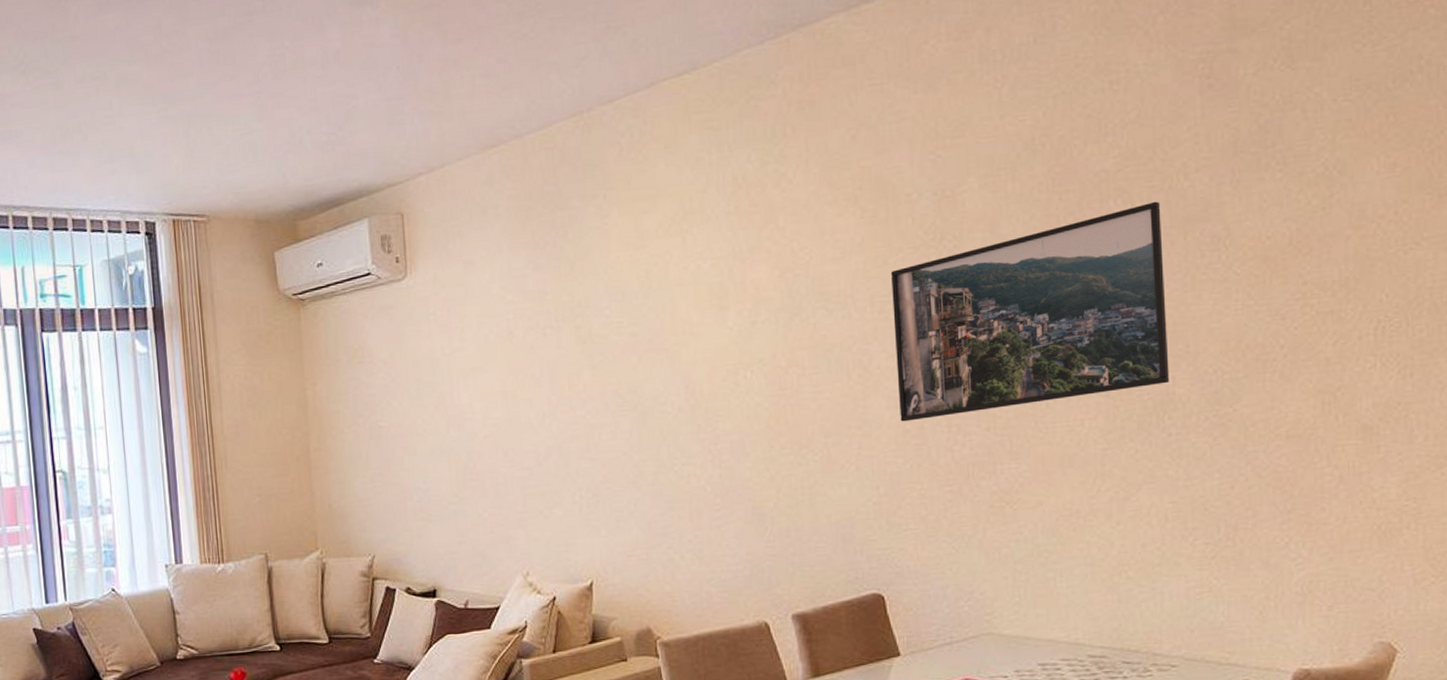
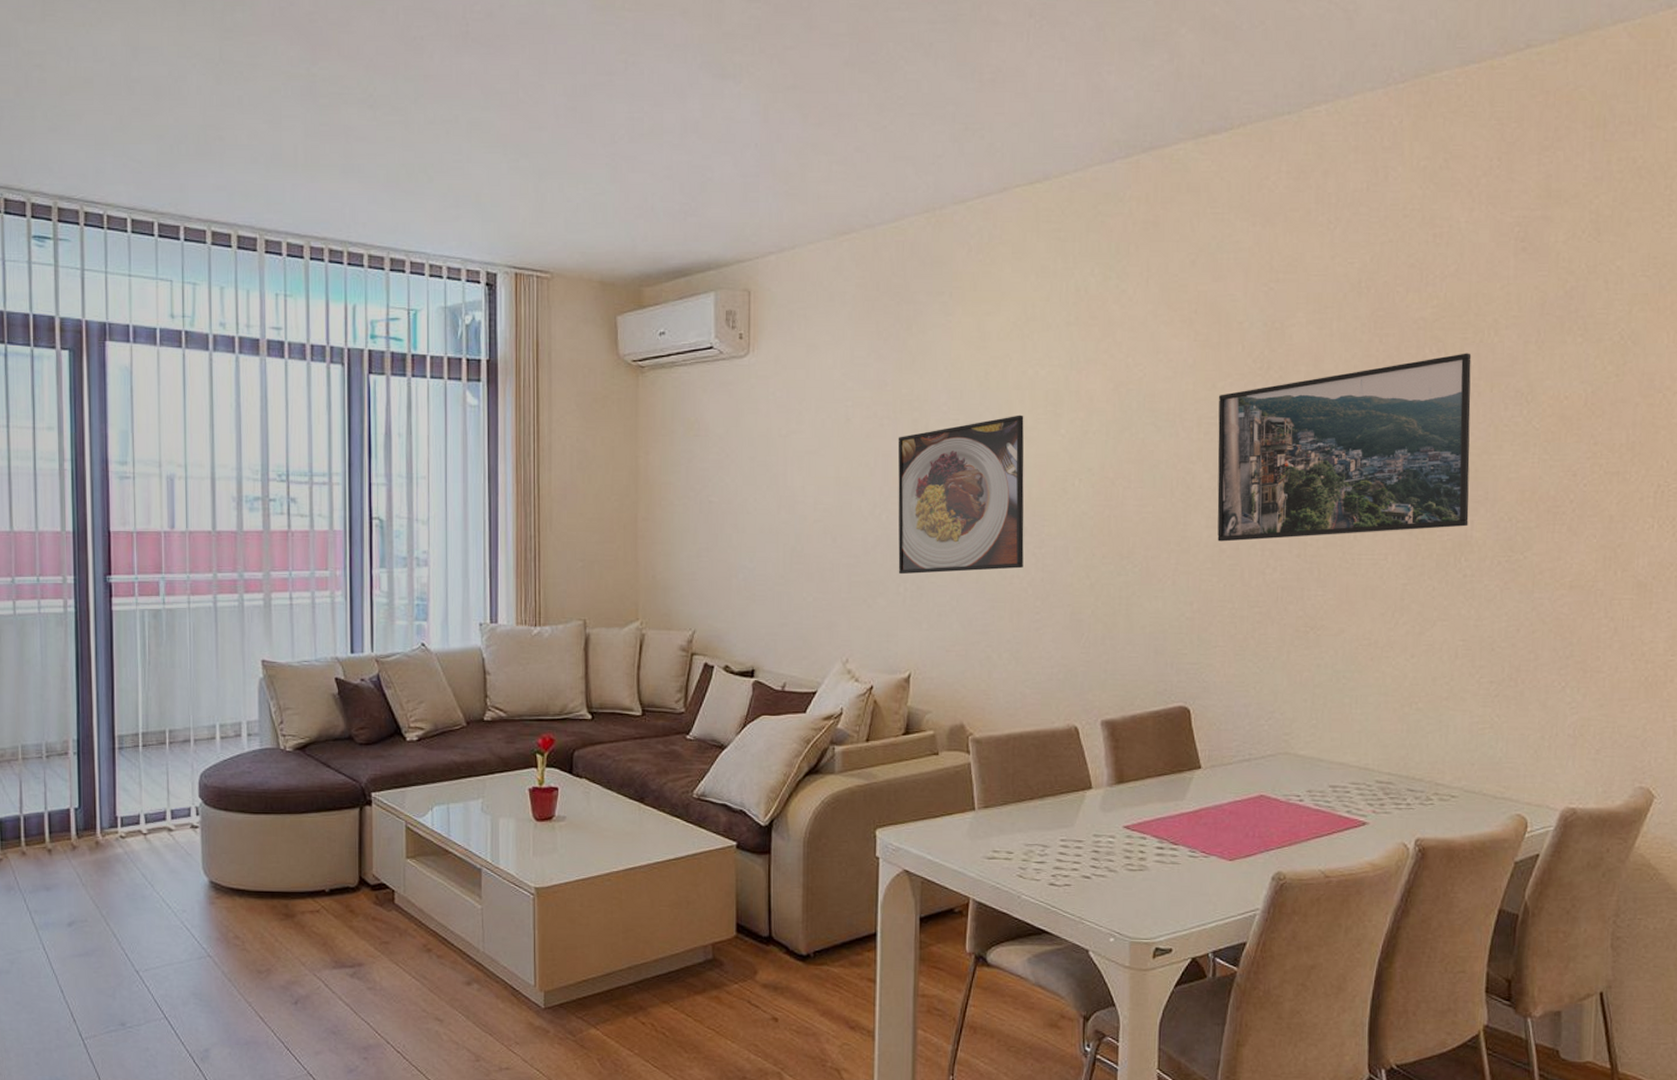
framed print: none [562,311,700,483] -> present [898,415,1024,575]

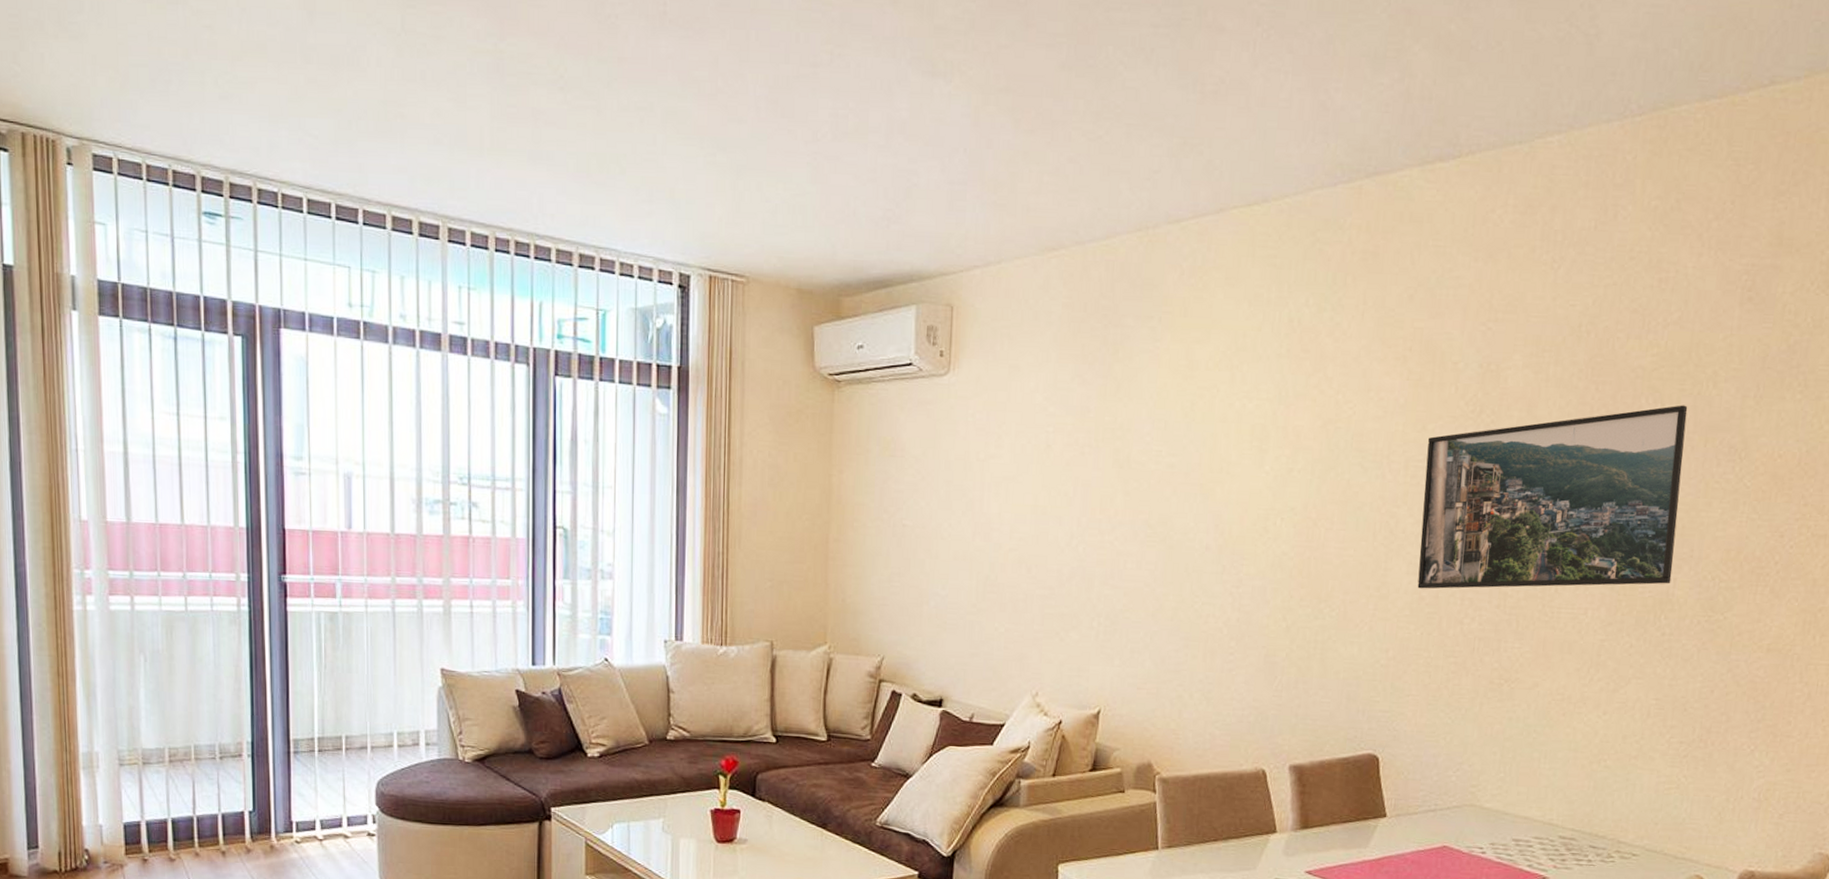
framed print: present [898,415,1024,575] -> none [1092,449,1229,609]

